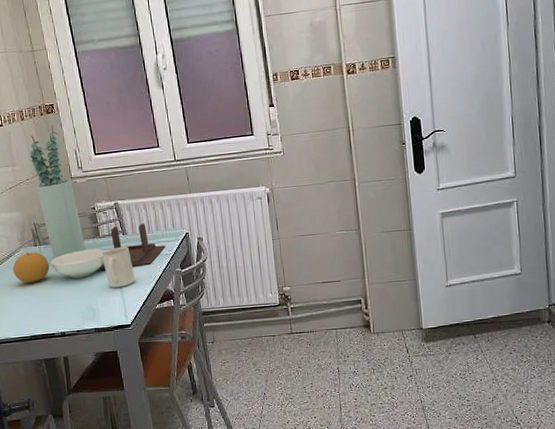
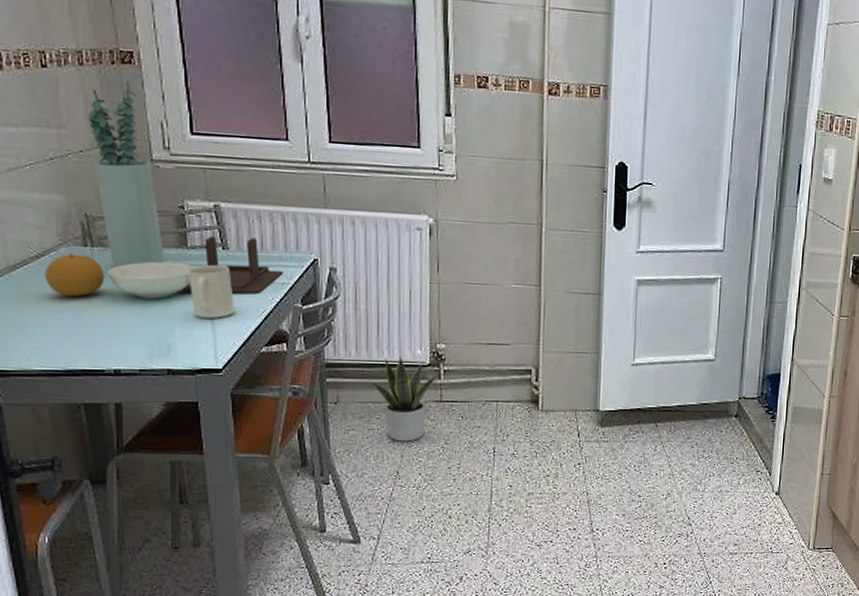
potted plant: none [236,300,288,369] -> present [370,356,439,442]

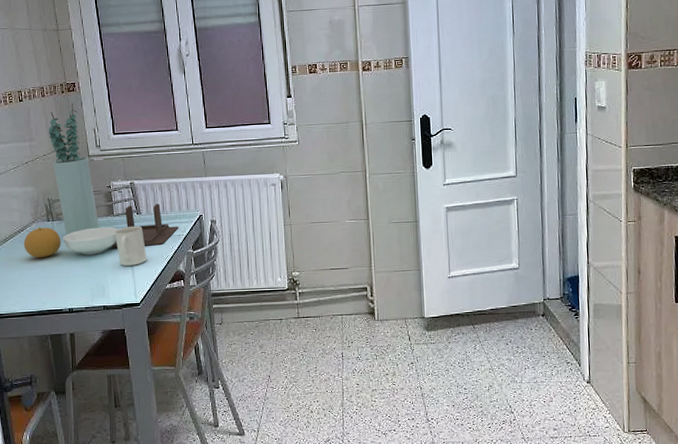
potted plant: present [370,356,439,442] -> none [245,283,296,352]

